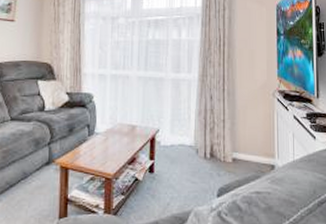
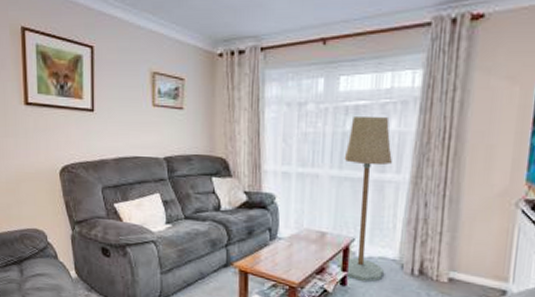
floor lamp: none [146,28,184,167] -> present [337,115,392,282]

